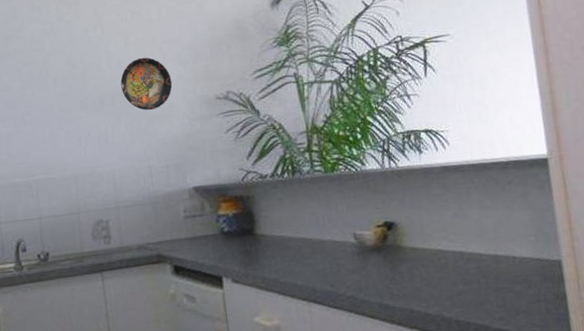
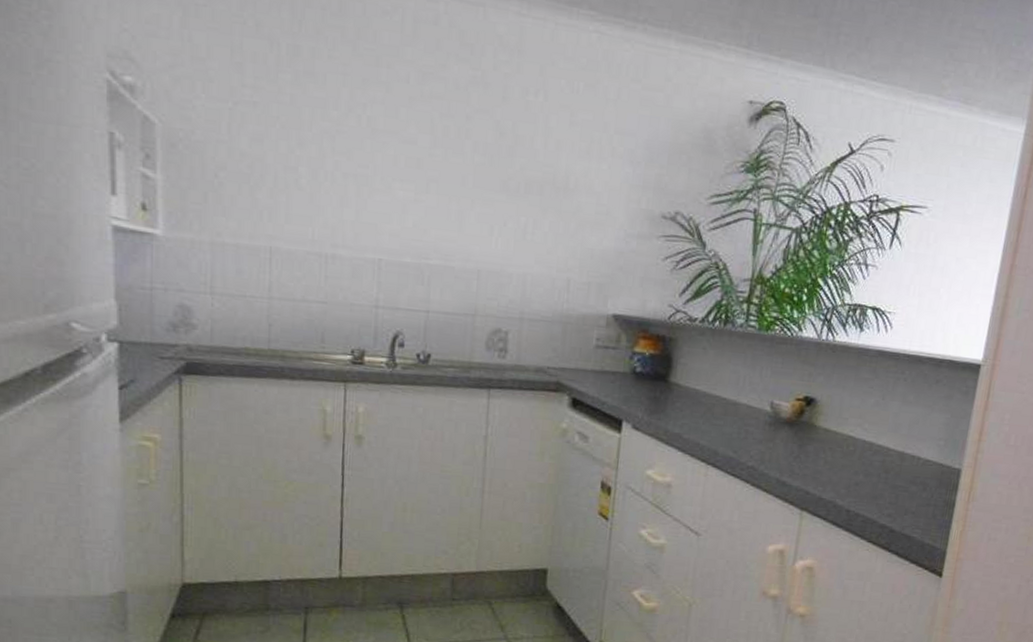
decorative plate: present [120,57,173,111] -> none [554,144,616,213]

